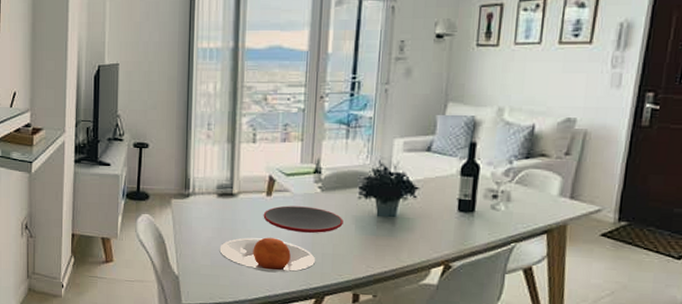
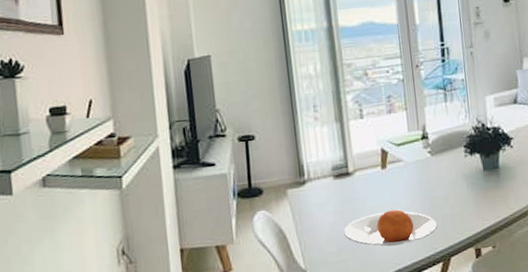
plate: present [263,205,343,233] -> none [381,172,456,200]

